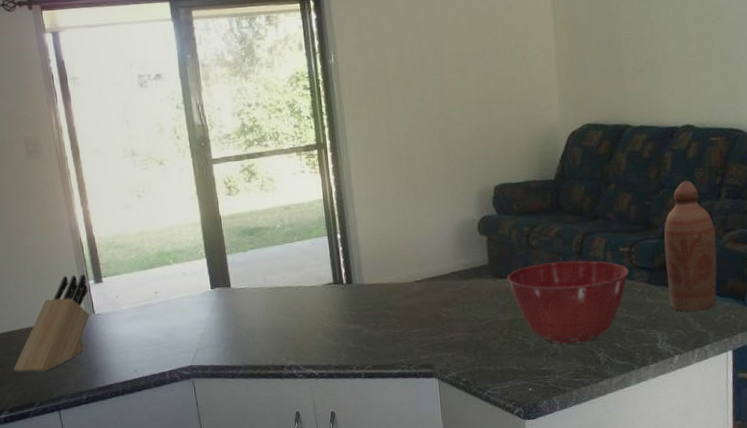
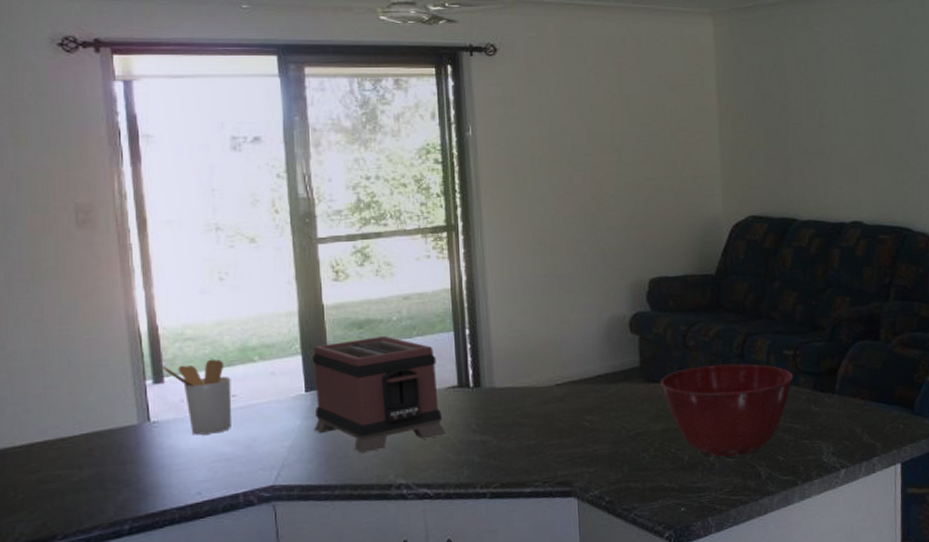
knife block: present [13,274,90,372] -> none [30,372,144,496]
utensil holder: none [99,262,156,325] -> present [161,359,232,435]
toaster: none [214,241,325,341] -> present [312,336,445,454]
bottle: present [664,180,717,312] -> none [830,280,886,422]

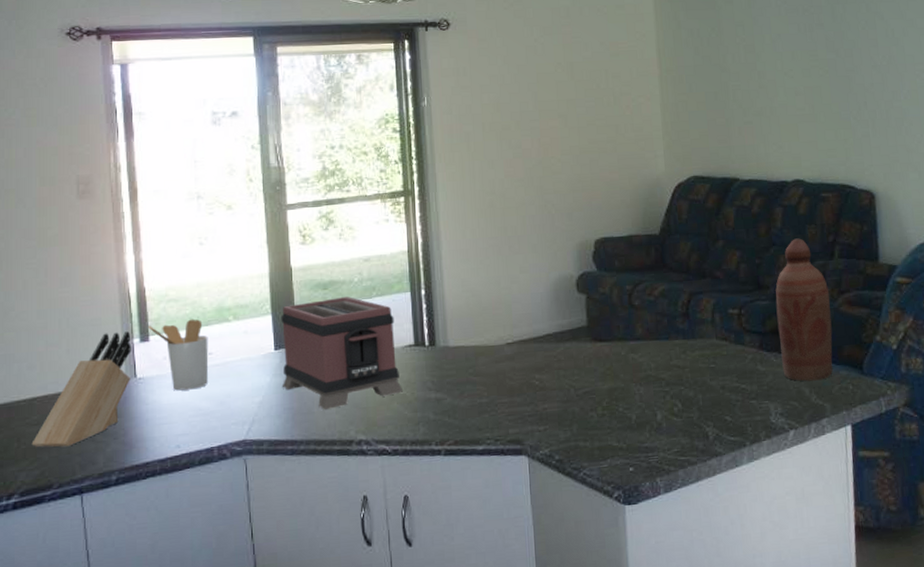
knife block: none [30,372,144,496] -> present [31,331,131,447]
mixing bowl: present [659,363,794,457] -> none [606,323,739,417]
bottle: none [830,280,886,422] -> present [775,238,833,382]

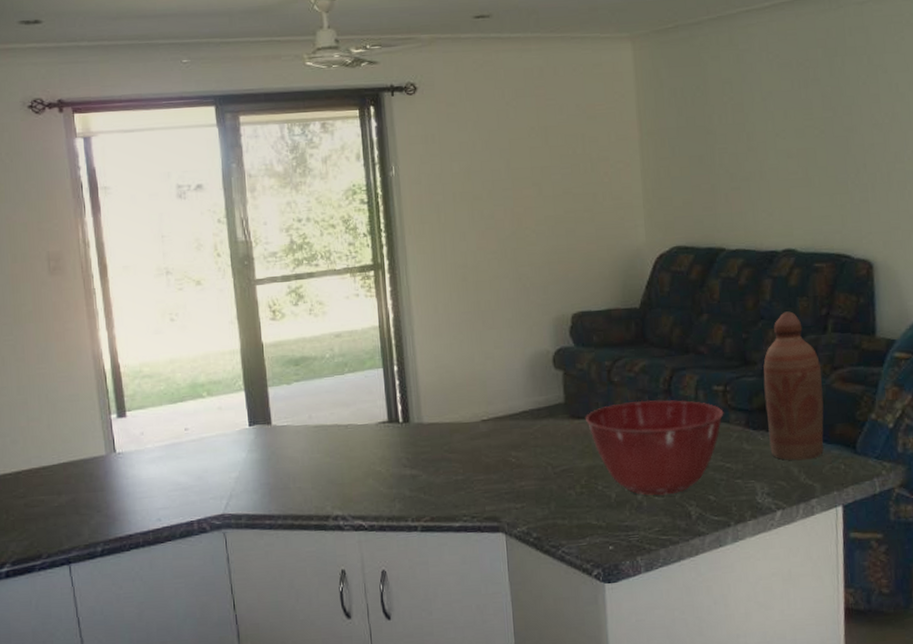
knife block: present [31,331,131,447] -> none [19,407,110,519]
utensil holder: present [147,318,209,391] -> none [123,395,186,466]
toaster: present [281,297,403,411] -> none [254,373,378,486]
mixing bowl: none [606,323,739,417] -> present [584,400,724,495]

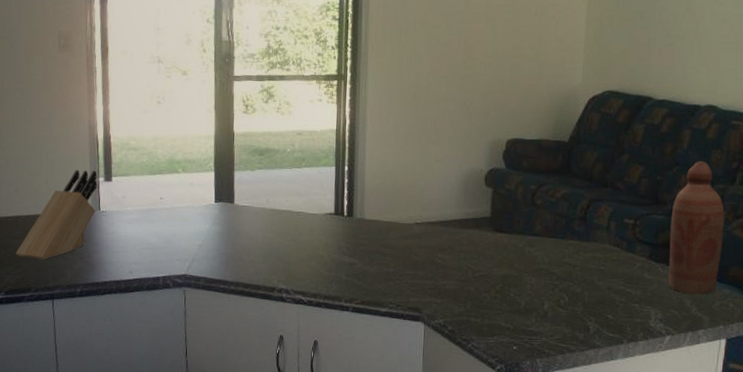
knife block: none [19,407,110,519] -> present [15,170,98,260]
mixing bowl: present [584,400,724,495] -> none [506,223,631,309]

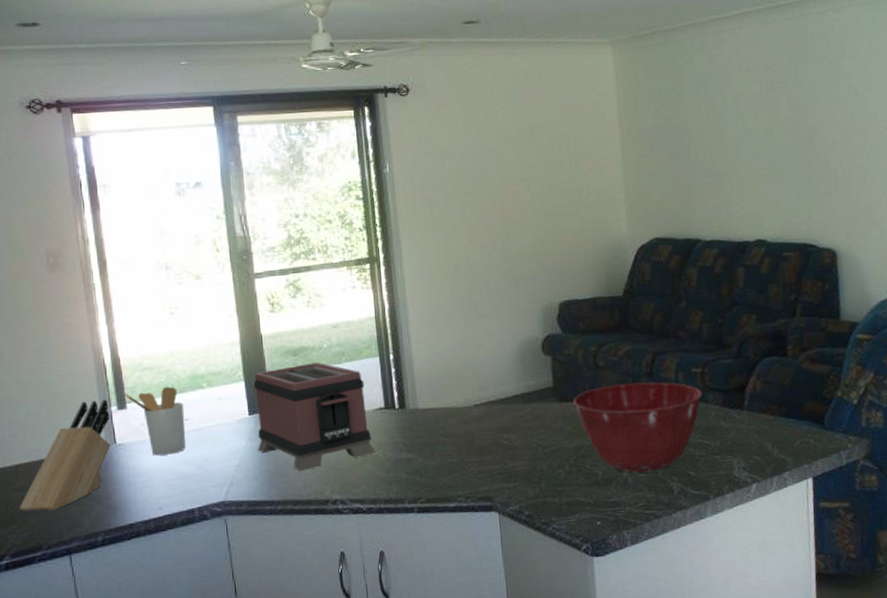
utensil holder: none [111,167,160,227] -> present [124,386,186,456]
toaster: none [220,164,321,260] -> present [253,362,375,472]
mixing bowl: none [506,223,631,309] -> present [572,382,702,473]
bottle: present [668,161,725,295] -> none [738,297,795,437]

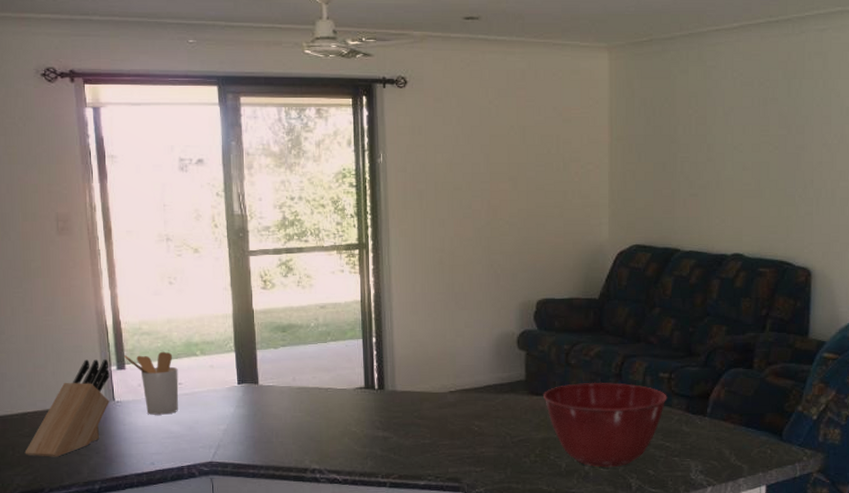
toaster: present [253,362,375,472] -> none [243,340,353,441]

